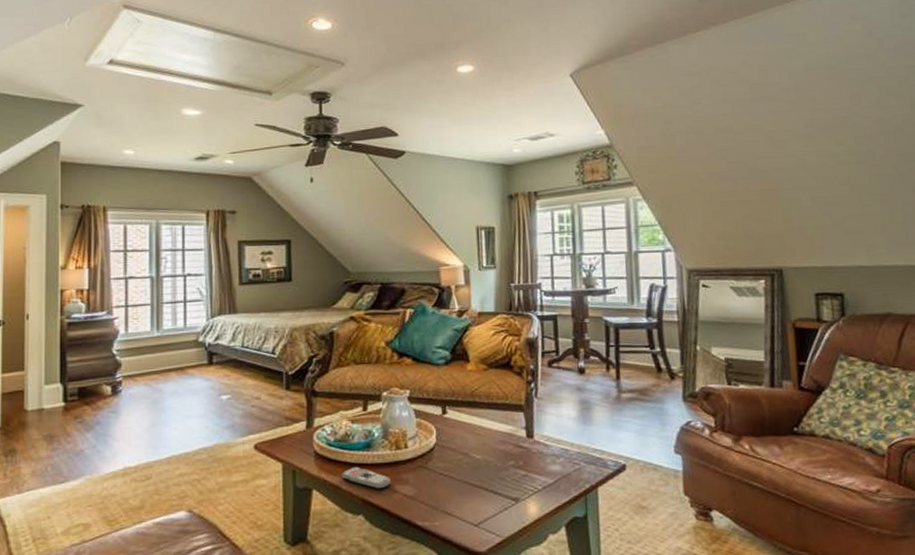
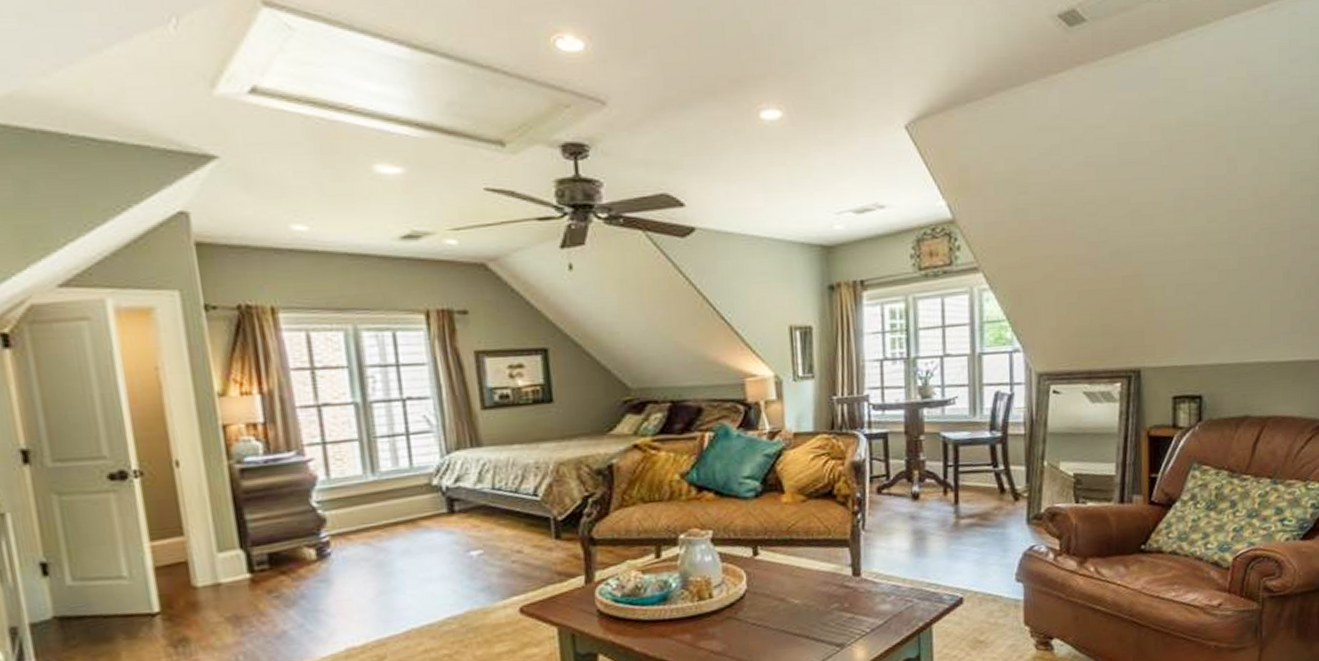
remote control: present [341,466,391,489] -> none [632,623,694,648]

